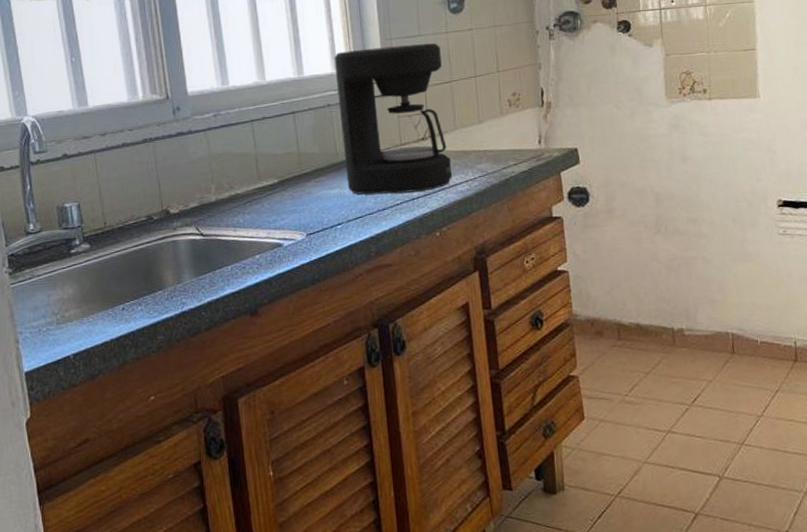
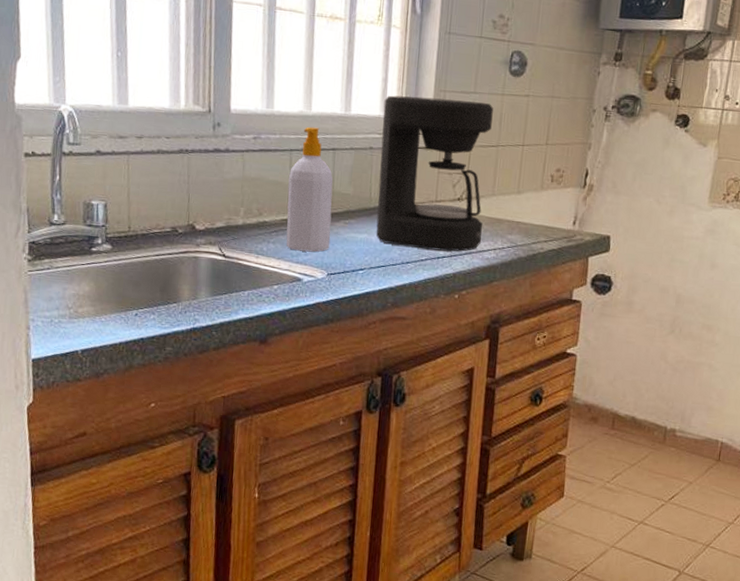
soap bottle: none [254,95,305,217] -> present [286,126,334,252]

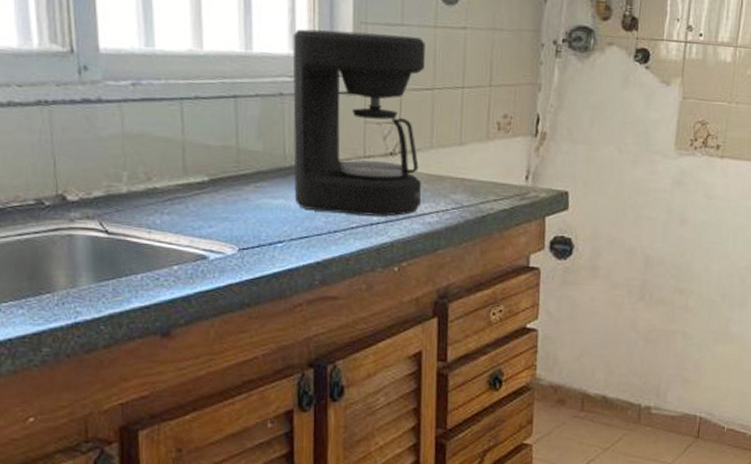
soap bottle: present [286,126,334,252] -> none [181,69,239,224]

